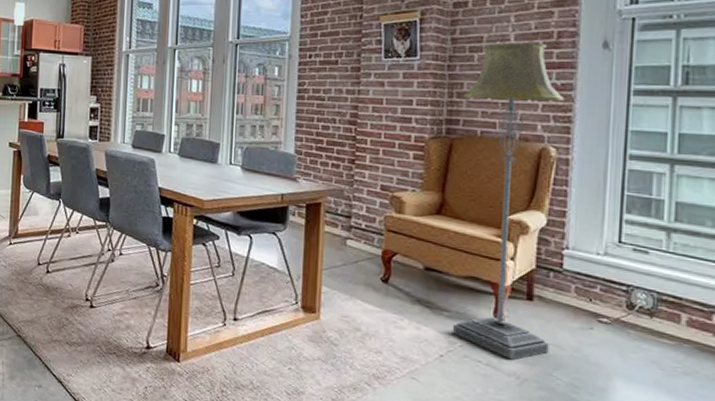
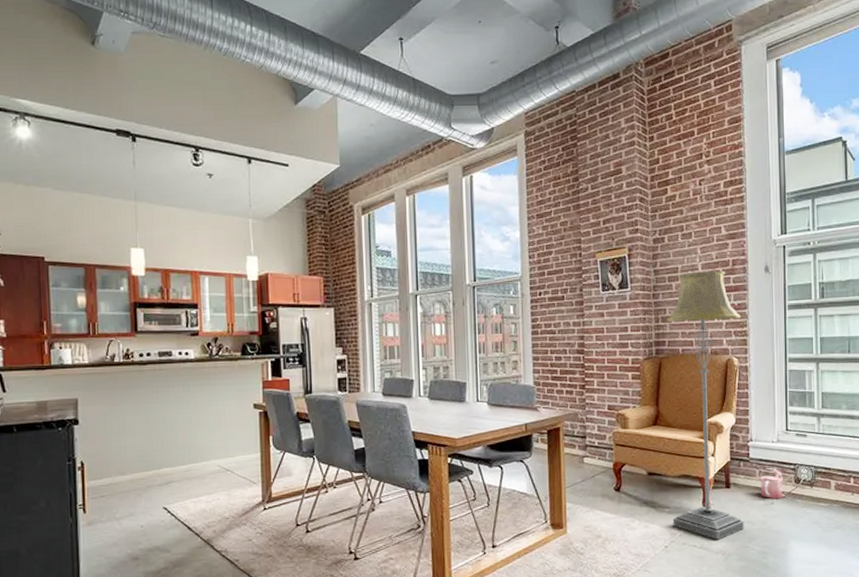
watering can: none [575,284,611,325] -> present [759,468,784,499]

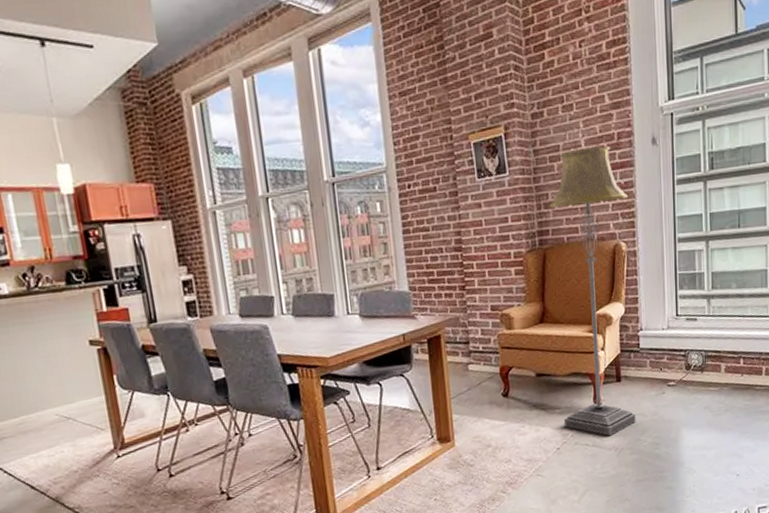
watering can: present [759,468,784,499] -> none [650,356,675,389]

